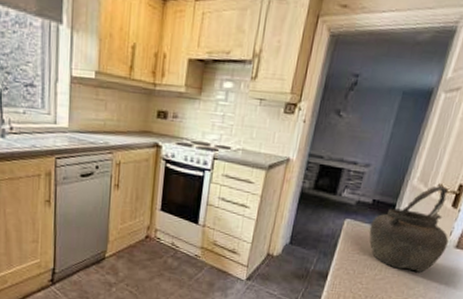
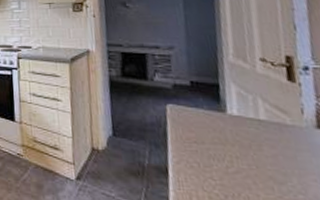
kettle: present [369,185,449,273] -> none [197,60,306,163]

